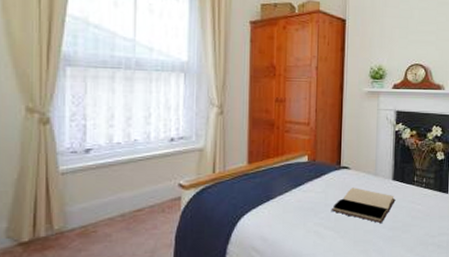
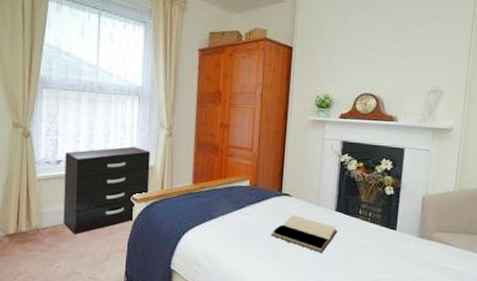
dresser: none [95,128,199,233] -> present [63,146,150,234]

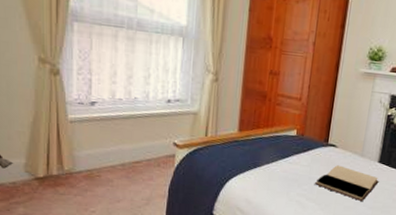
dresser: present [63,146,150,234] -> none [99,90,195,179]

